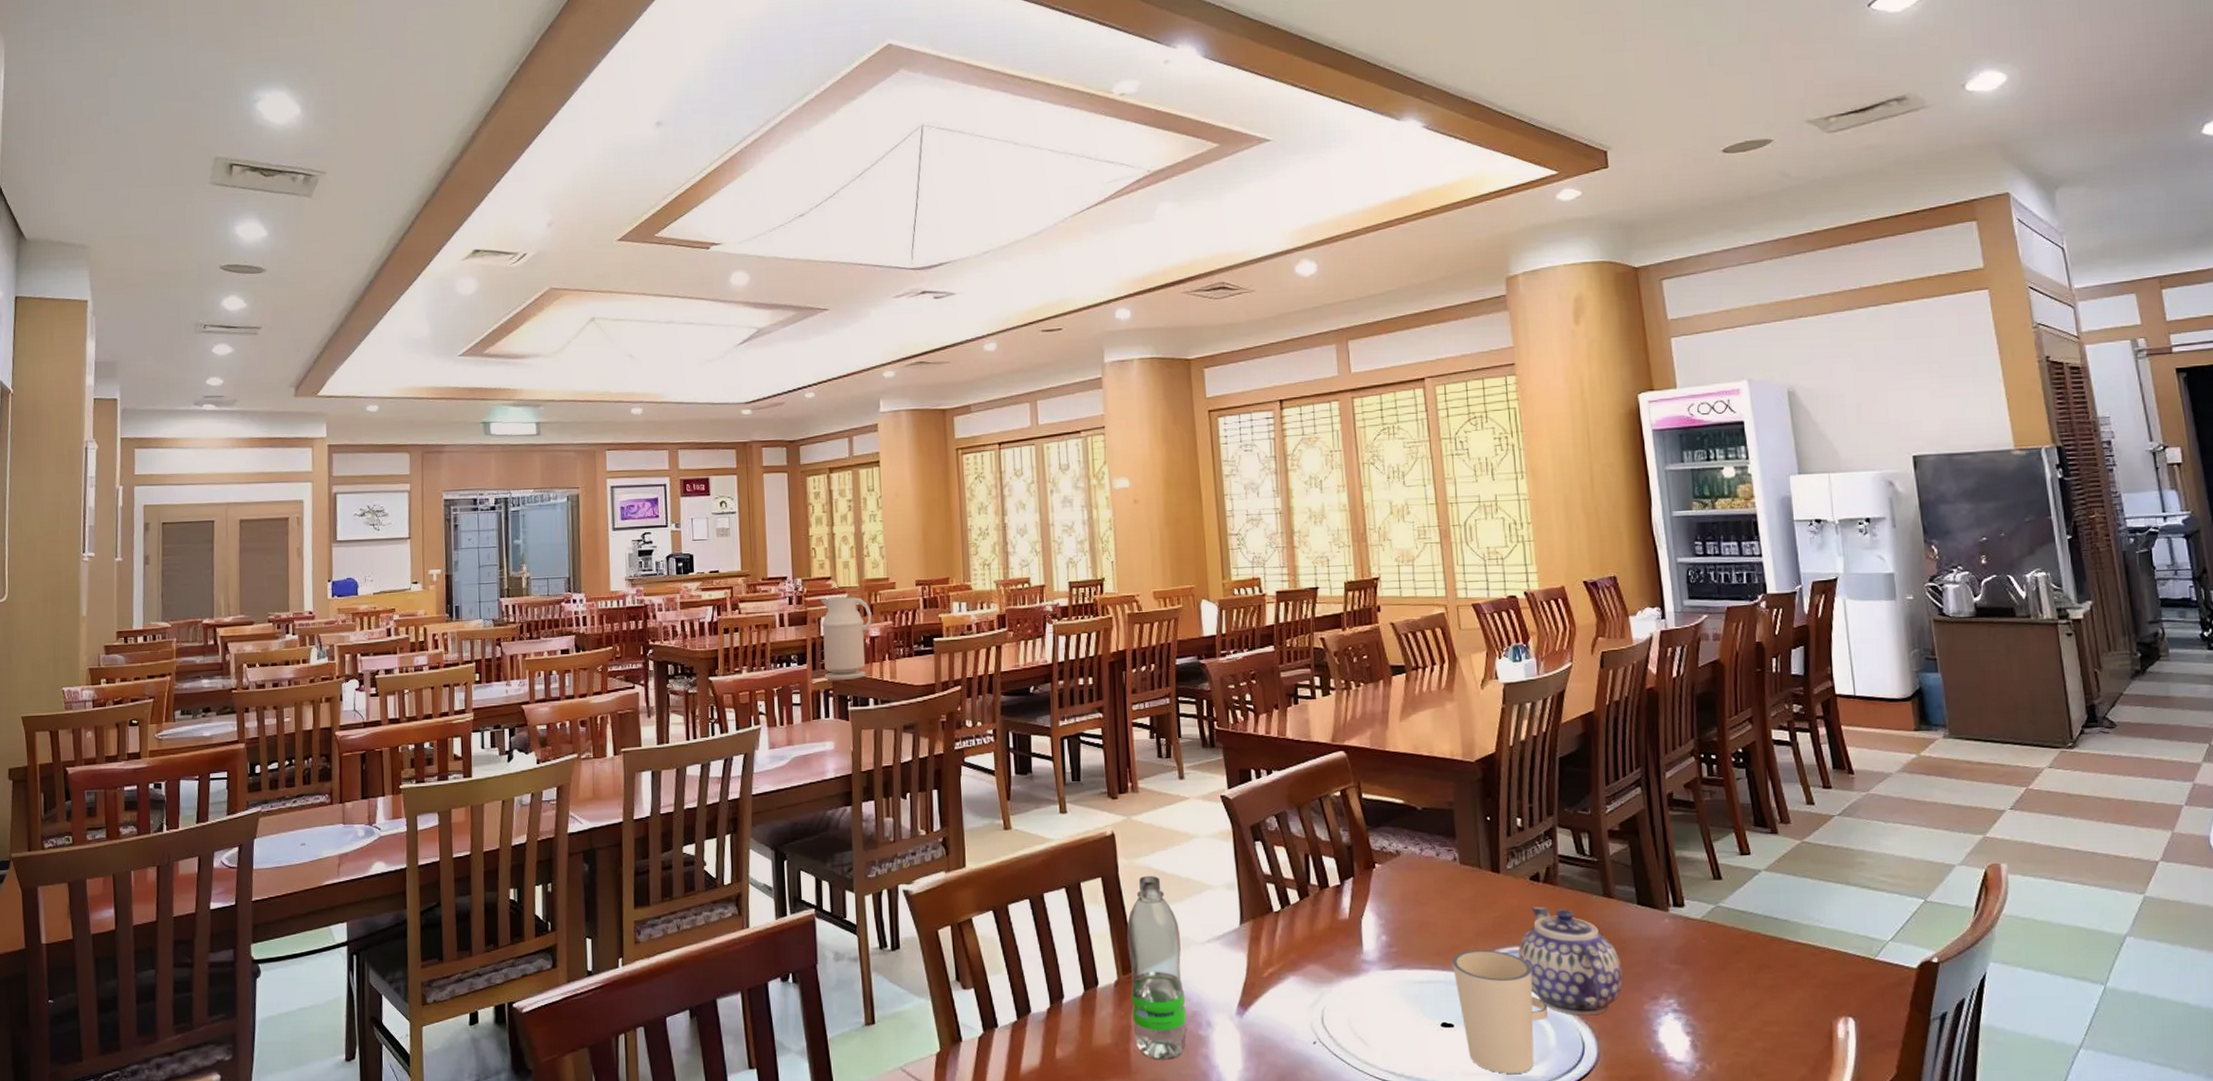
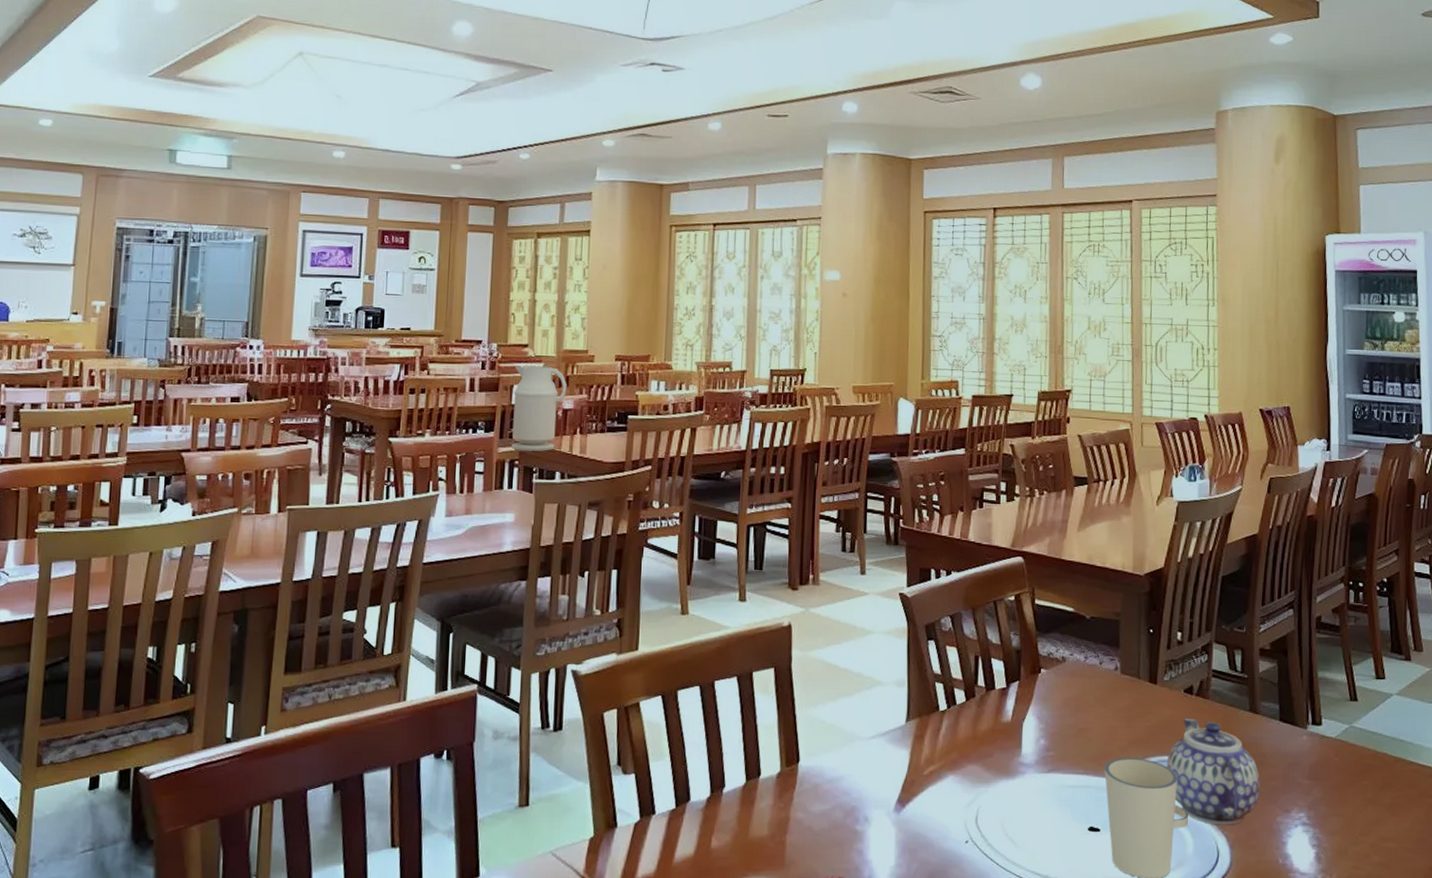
bottle: present [1127,876,1187,1060] -> none [791,669,846,854]

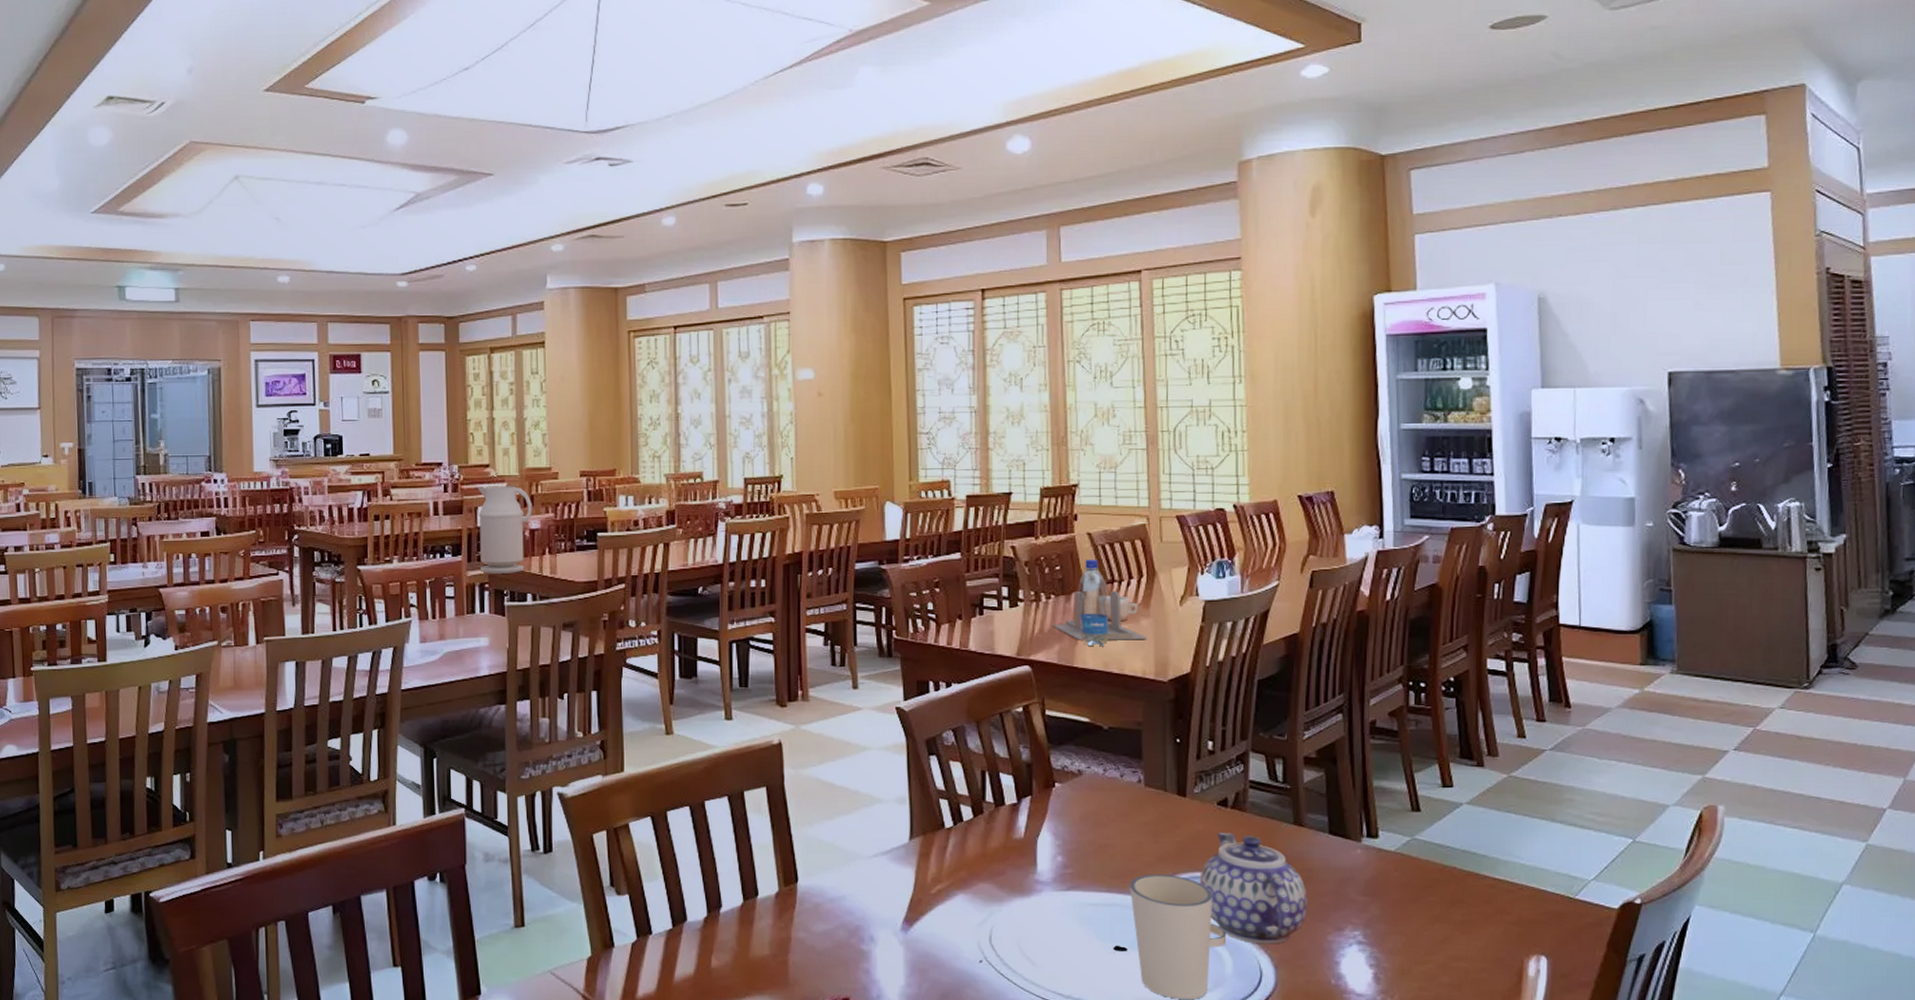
napkin holder: none [1045,489,1127,536] -> present [1053,590,1147,640]
bottle: none [1068,460,1094,541] -> present [1079,560,1109,647]
cup: none [1091,493,1120,517] -> present [1105,595,1138,621]

